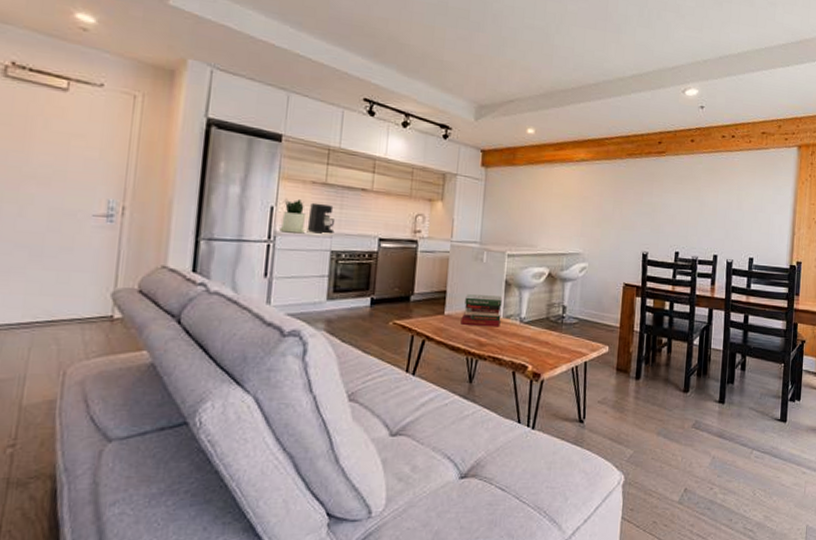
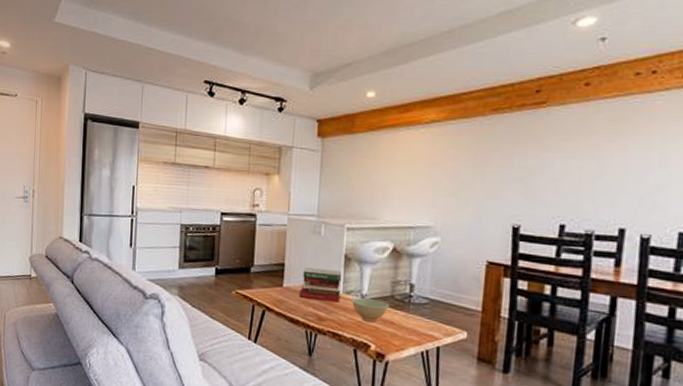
planter: present [279,199,305,234] -> none [140,178,160,209]
coffee maker: present [307,202,335,234] -> none [161,181,183,209]
bowl: none [511,321,545,344] -> present [352,298,389,322]

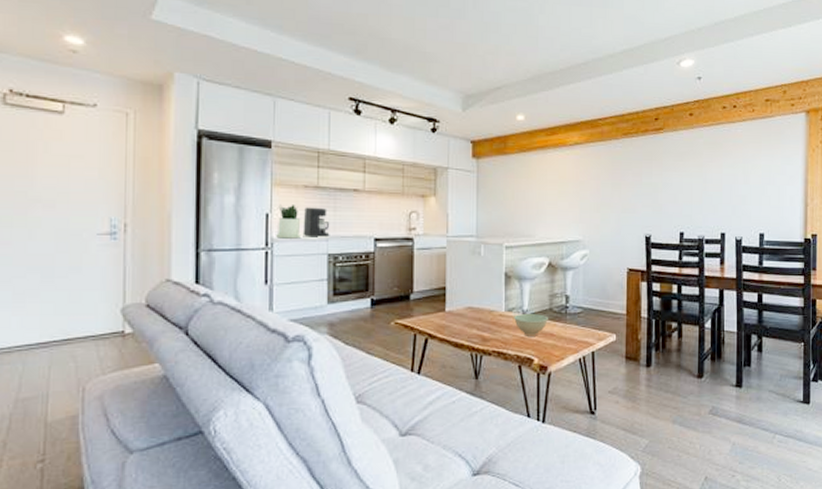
planter: none [140,178,160,209] -> present [276,205,301,239]
coffee maker: none [161,181,183,209] -> present [303,207,330,238]
books: present [299,268,342,303] -> none [462,289,503,322]

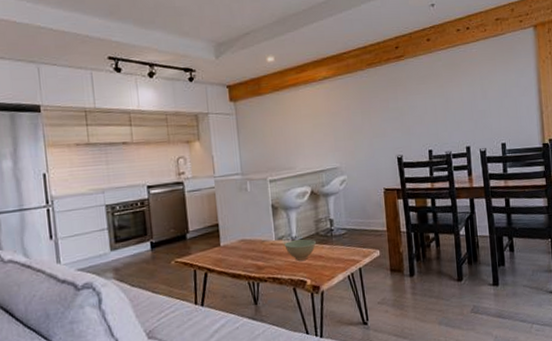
planter: present [276,205,301,239] -> none [54,163,78,196]
coffee maker: present [303,207,330,238] -> none [79,162,106,192]

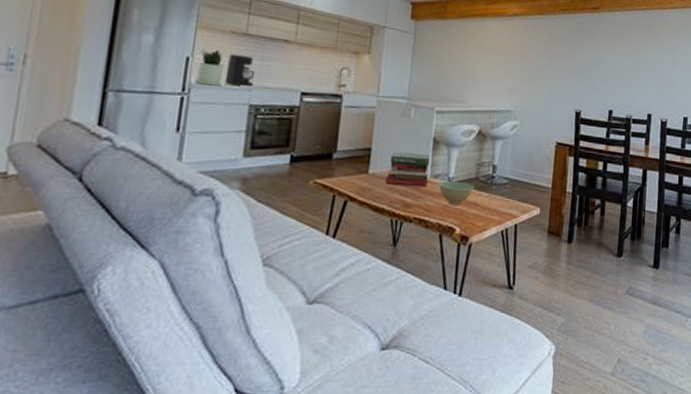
planter: none [54,163,78,196] -> present [195,49,223,86]
coffee maker: none [79,162,106,192] -> present [224,53,254,87]
books: none [236,220,274,253] -> present [385,152,430,188]

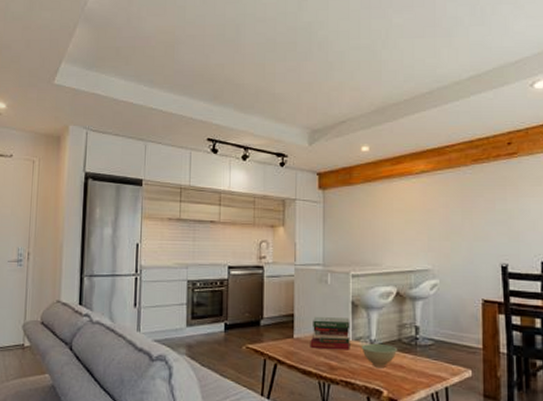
planter: present [195,49,223,86] -> none [144,236,165,266]
coffee maker: present [224,53,254,87] -> none [166,237,190,265]

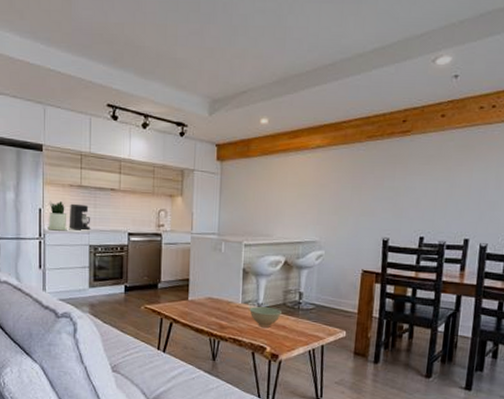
planter: none [144,236,165,266] -> present [47,201,67,231]
coffee maker: none [166,237,190,265] -> present [69,203,91,231]
books: present [310,317,350,350] -> none [203,282,241,312]

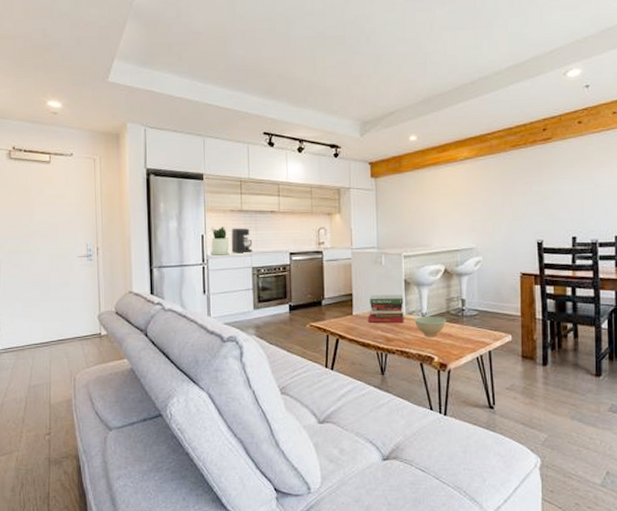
books: none [203,282,241,312] -> present [368,295,404,324]

